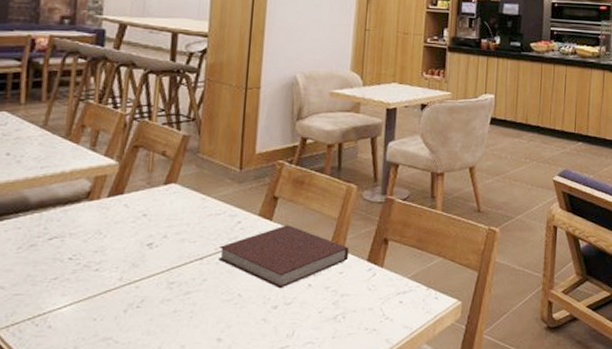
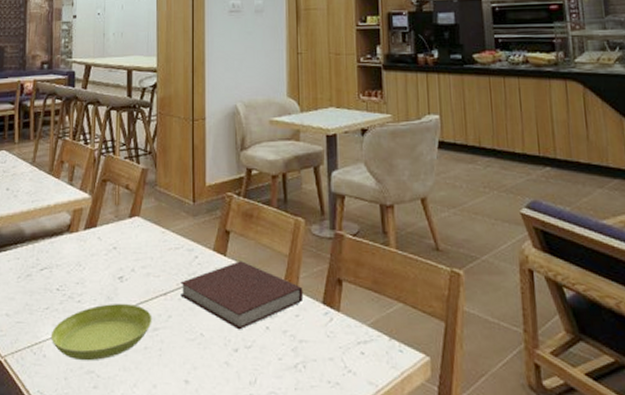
saucer: none [58,269,185,329] -> present [50,303,152,361]

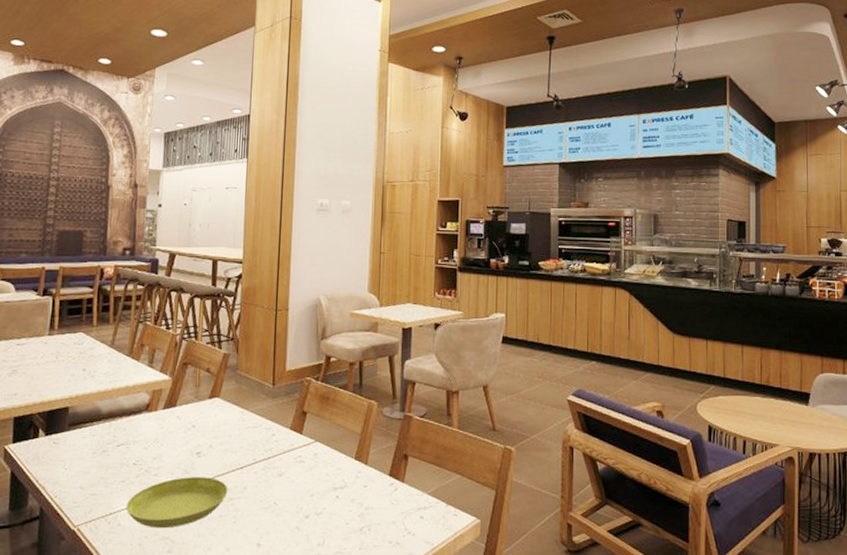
notebook: present [180,261,304,330] -> none [256,439,372,499]

